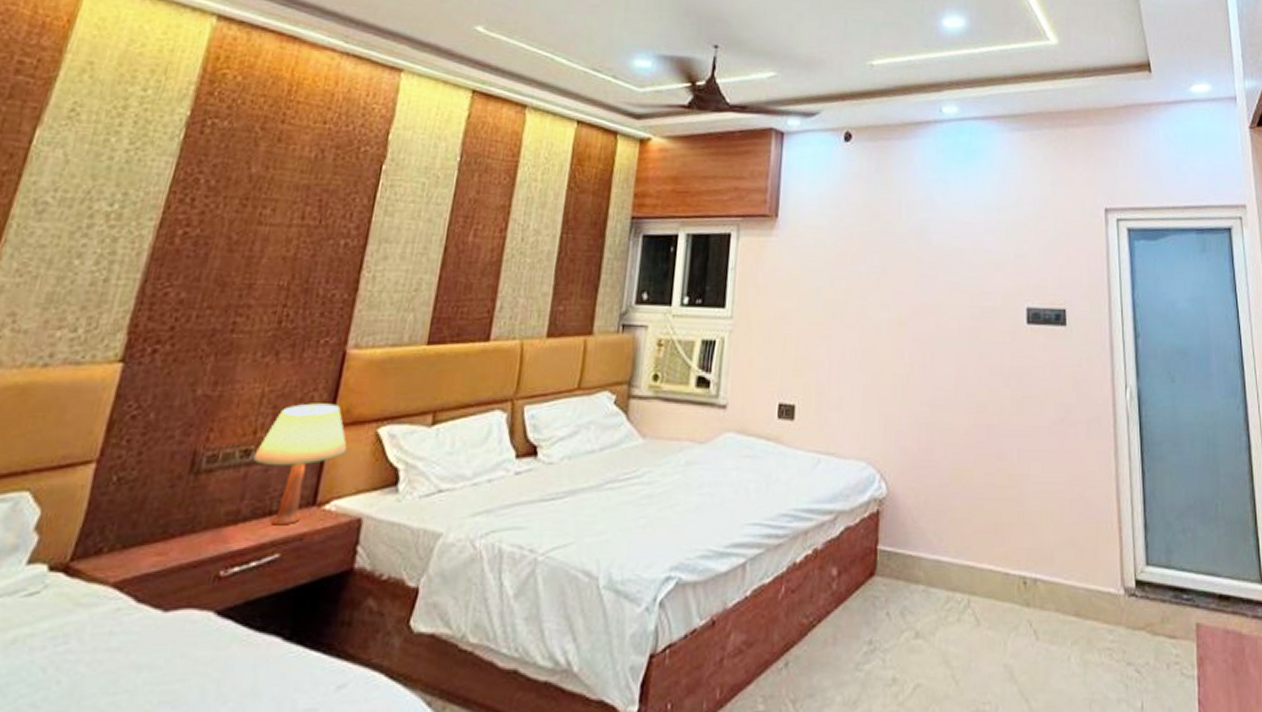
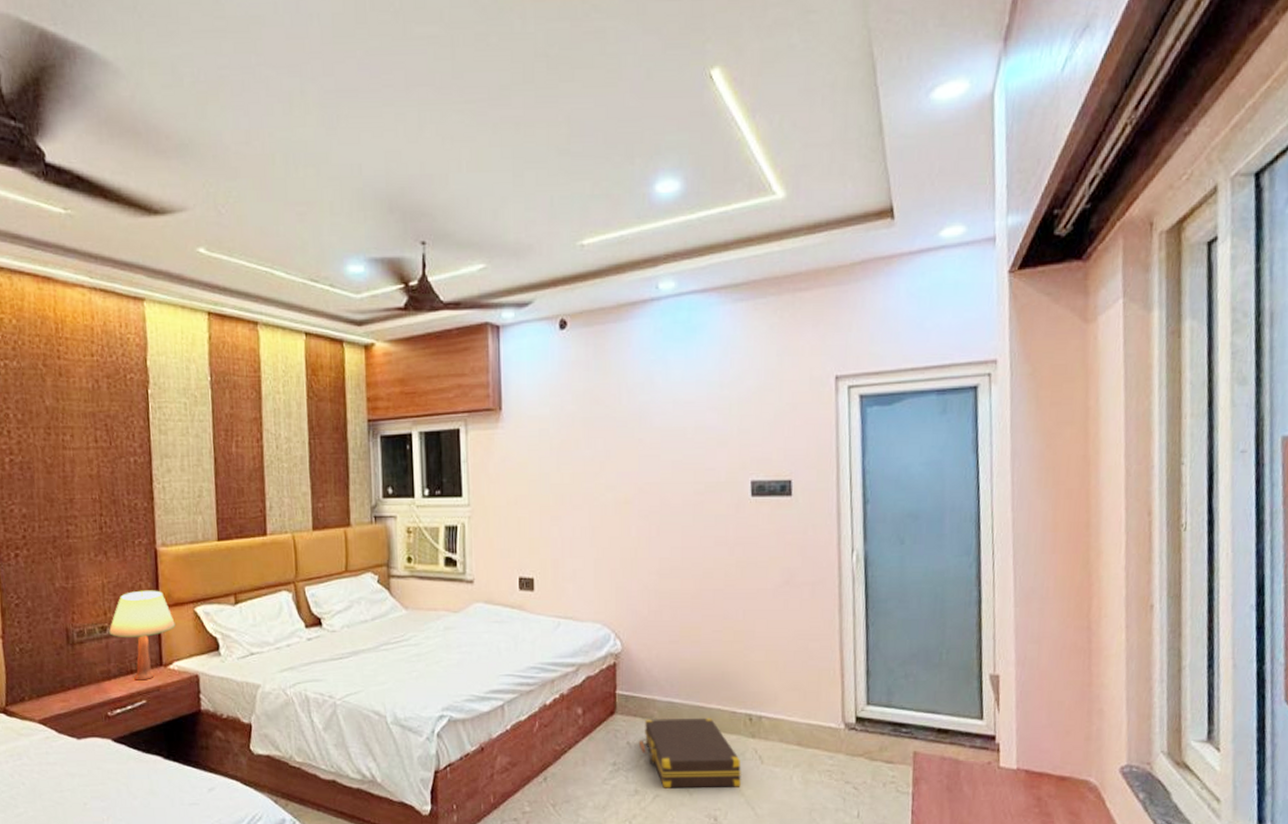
suitcase: none [899,581,1016,675] -> present [638,718,742,788]

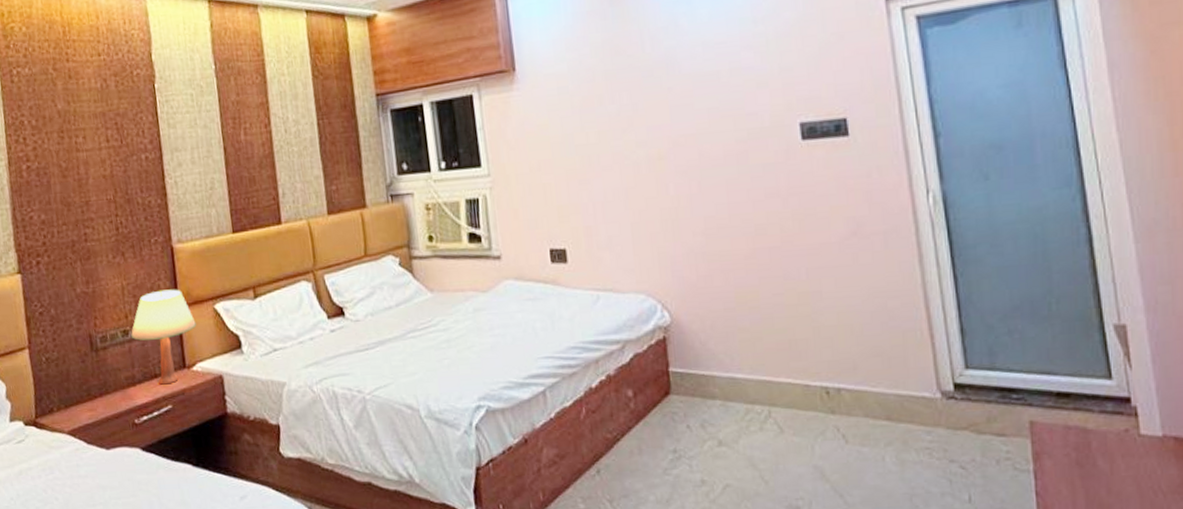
suitcase: present [638,718,742,788] -> none [700,393,825,477]

